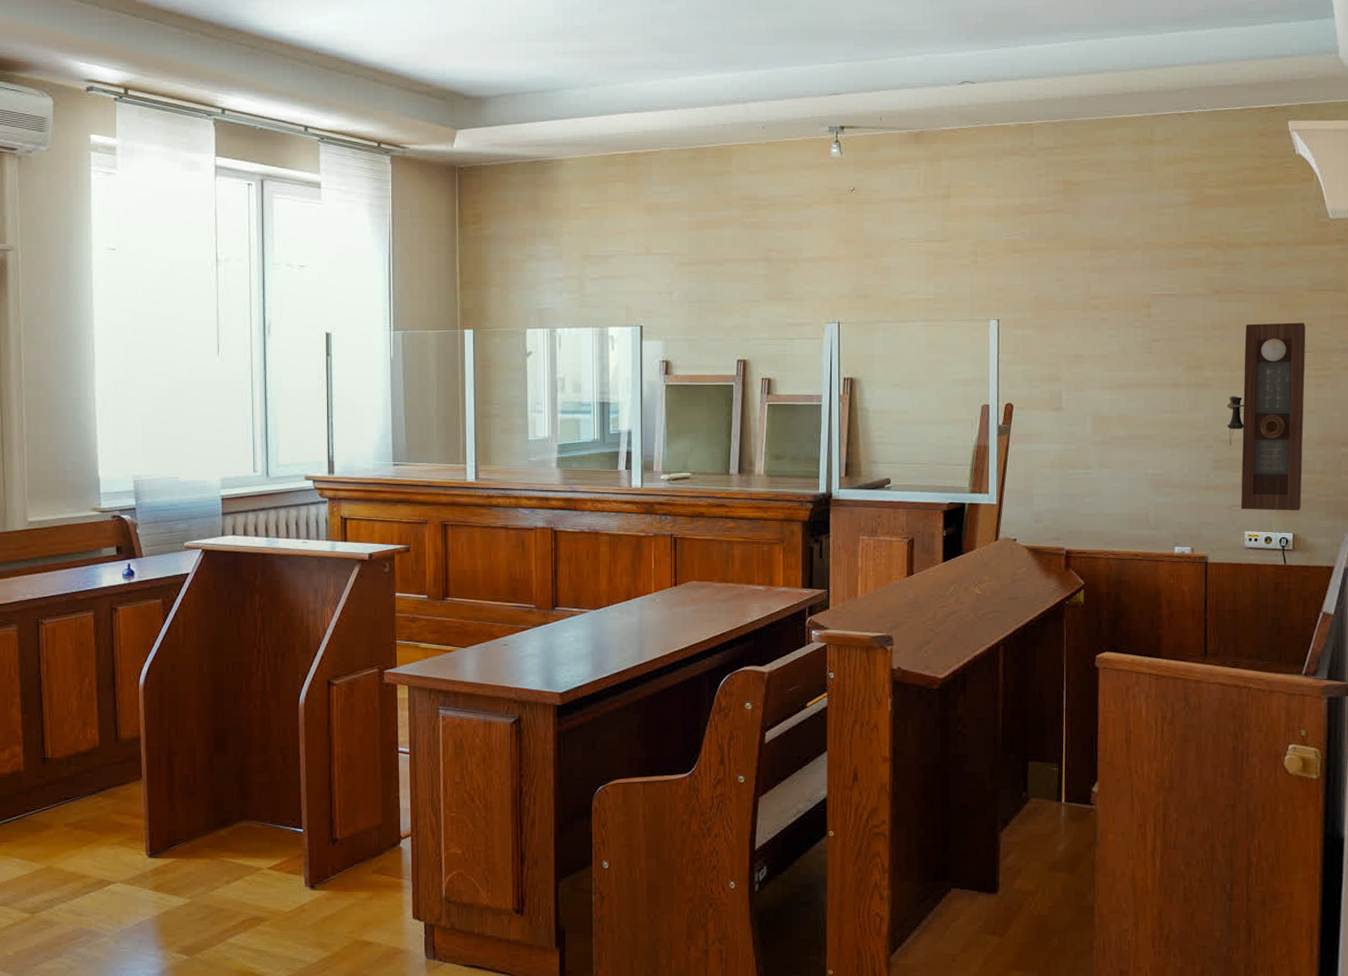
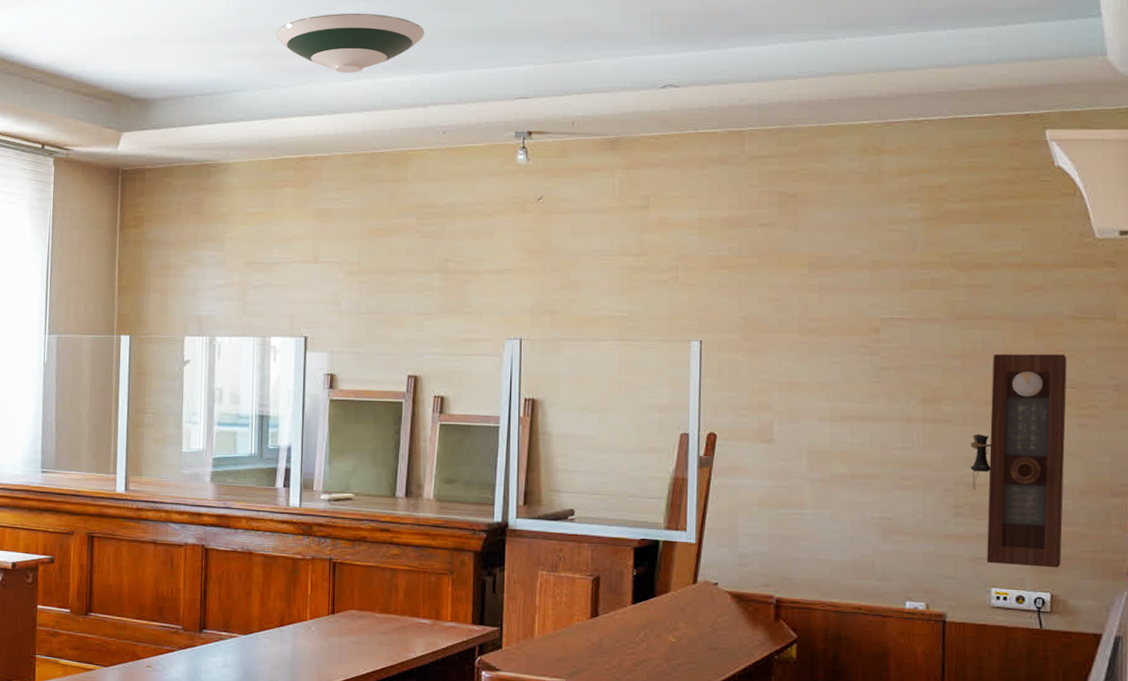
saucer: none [602,11,743,71] -> present [276,13,424,73]

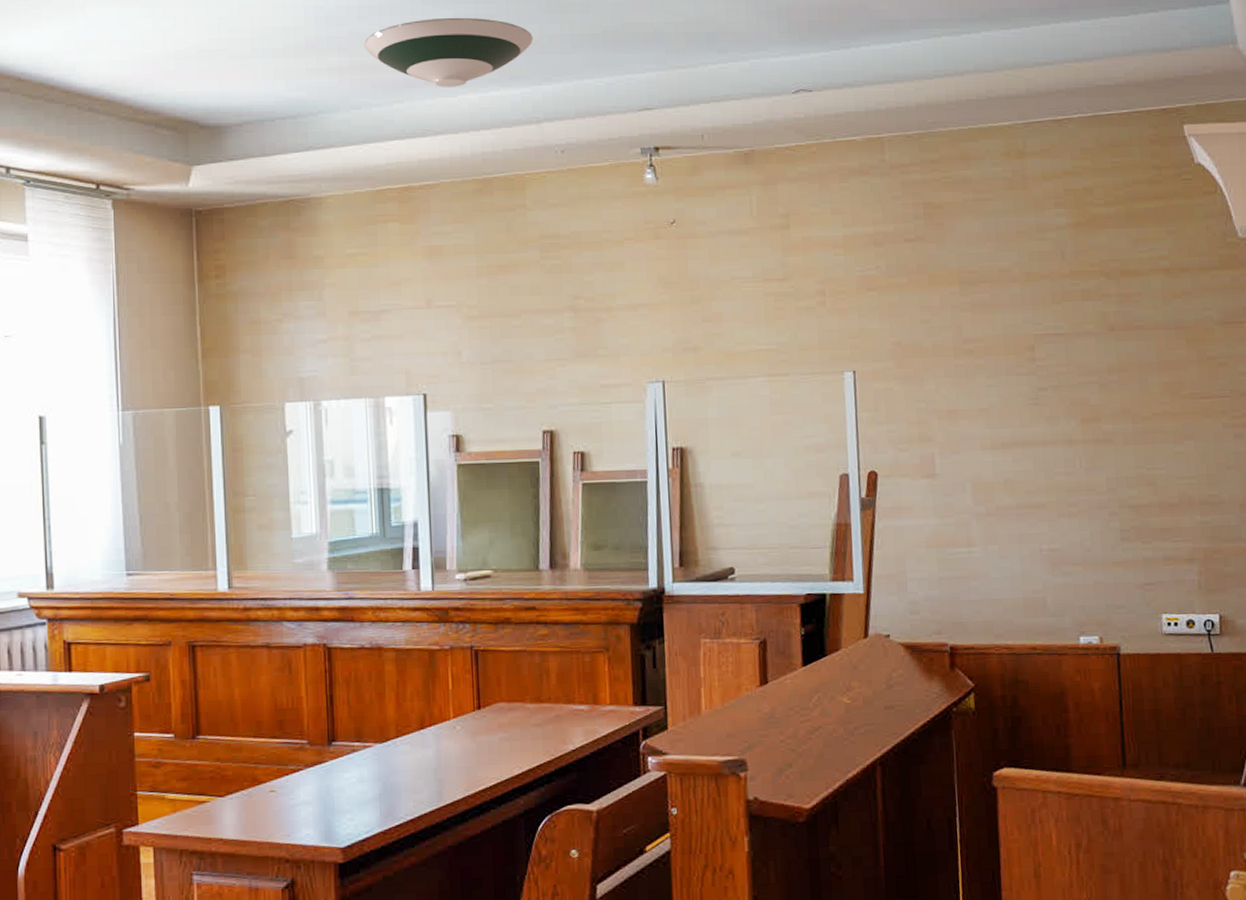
pendulum clock: present [970,353,1067,568] -> none [1131,362,1227,589]

